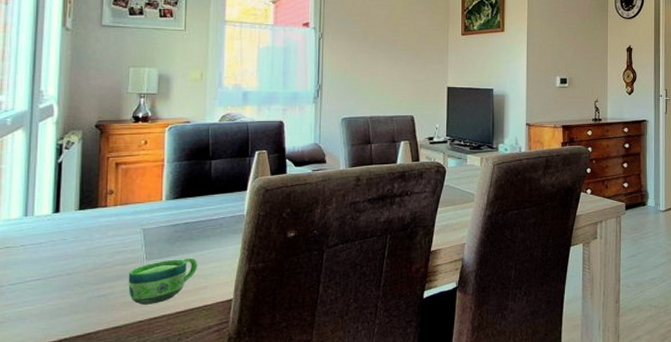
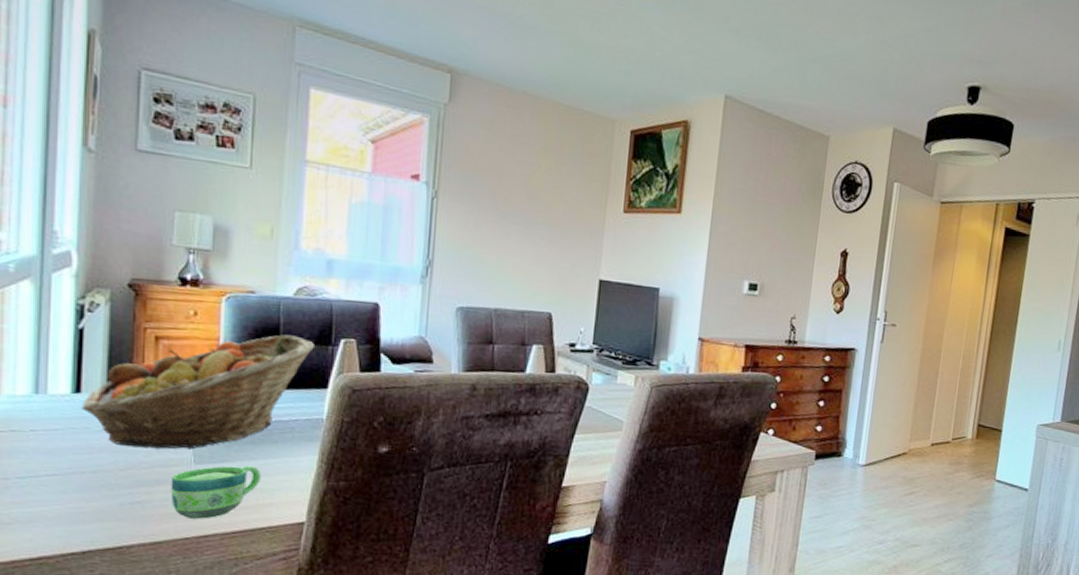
fruit basket: none [60,152,237,252] -> present [82,334,316,450]

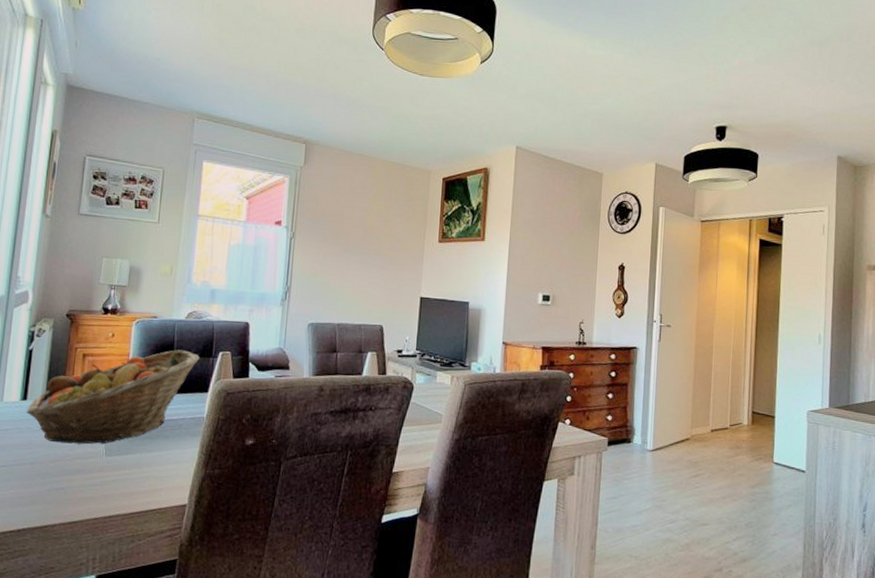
cup: present [170,465,262,519] -> none [86,457,156,502]

